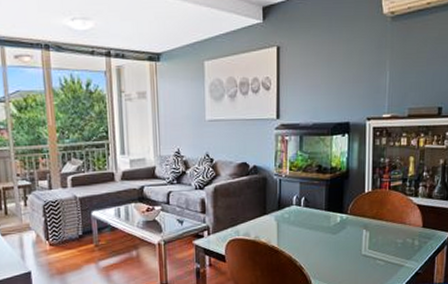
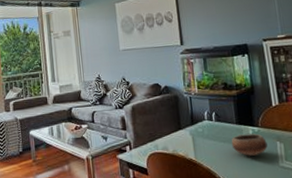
bowl: none [317,221,353,244] -> present [231,133,268,156]

